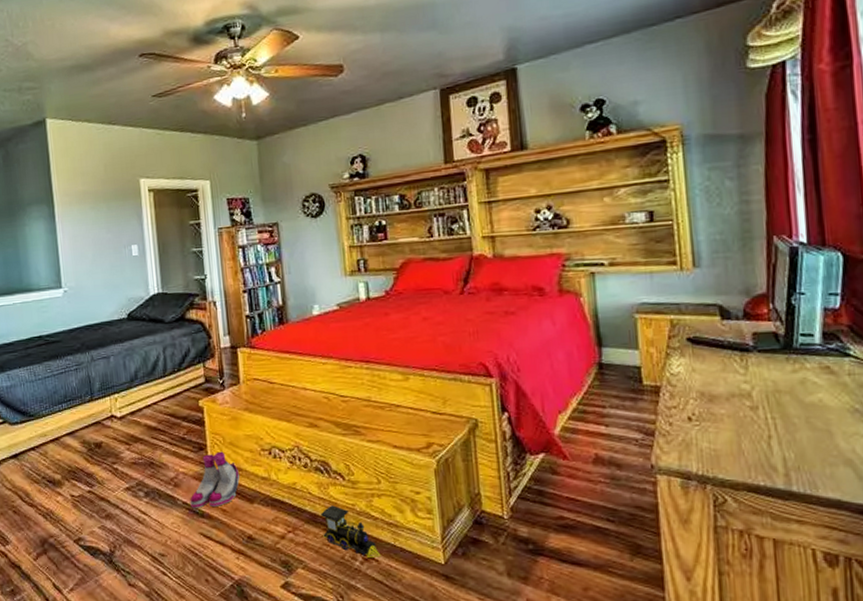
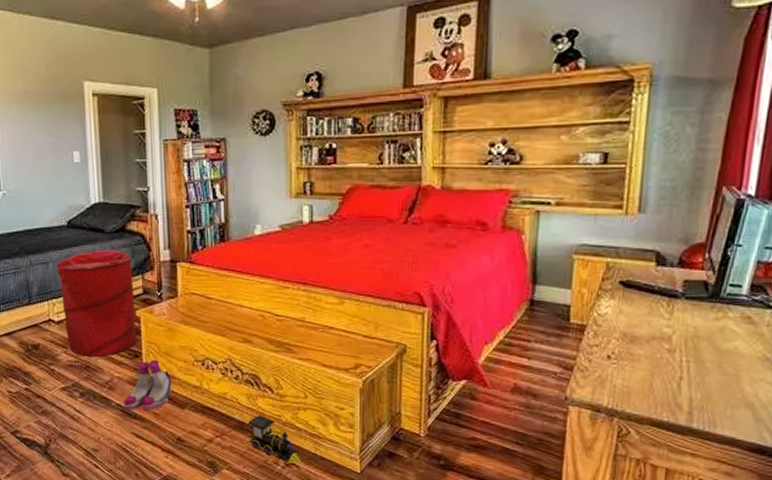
laundry hamper: none [118,339,202,452] -> present [56,249,137,357]

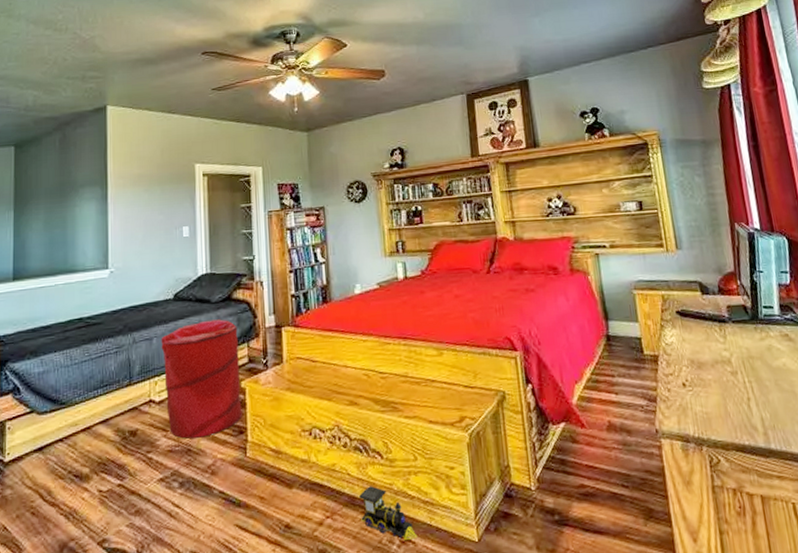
boots: present [123,359,173,410] -> none [227,434,280,497]

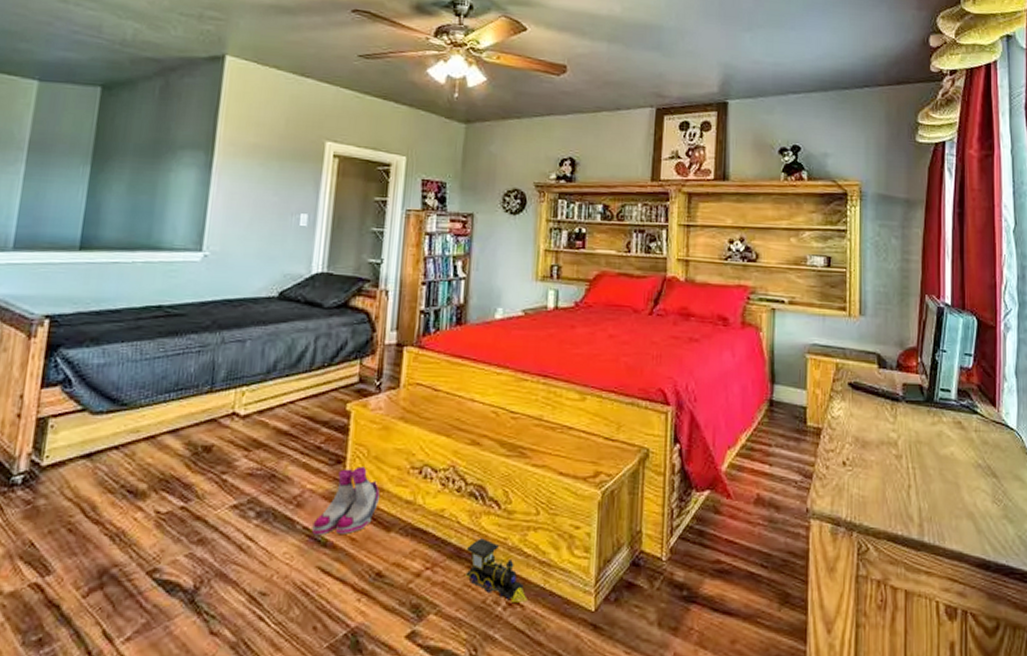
laundry hamper: present [161,319,242,439] -> none [252,327,351,463]
boots: none [227,434,280,497] -> present [312,466,381,535]

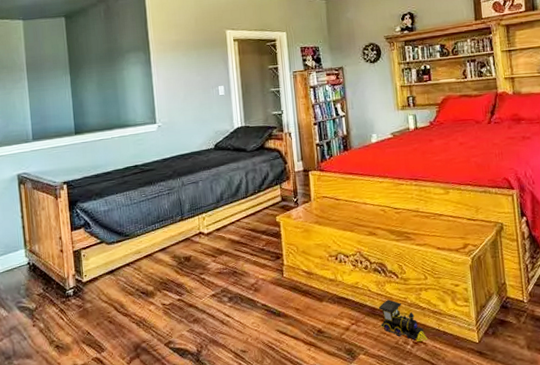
boots: present [312,466,381,535] -> none [268,259,312,309]

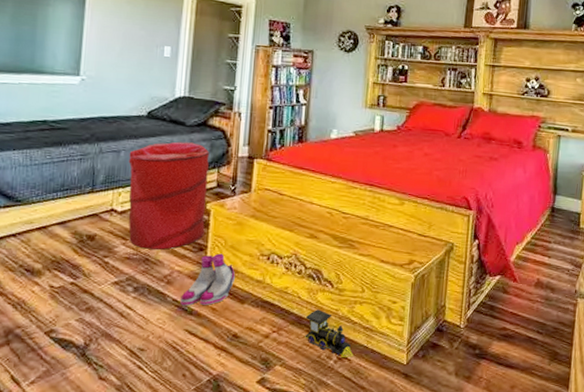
laundry hamper: none [205,165,278,263] -> present [128,141,210,250]
boots: none [268,259,312,309] -> present [180,253,236,306]

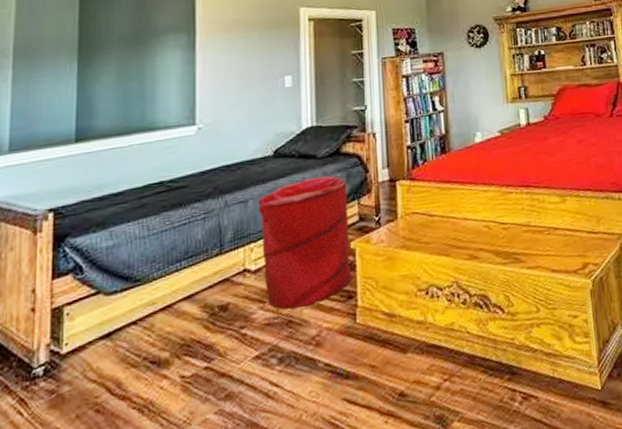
boots: present [180,253,236,306] -> none [333,297,394,370]
toy train: present [305,309,354,357] -> none [478,342,540,396]

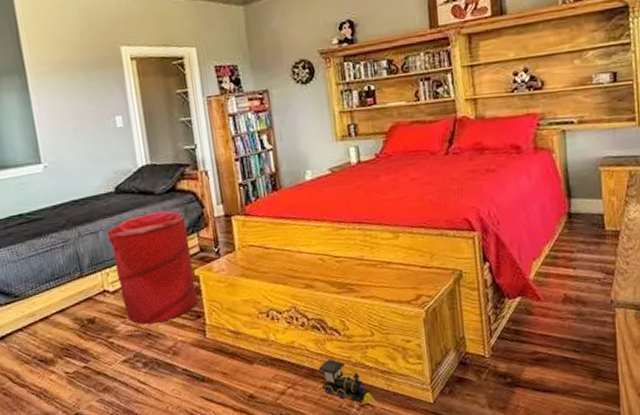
toy train: none [478,342,540,396] -> present [317,359,376,404]

